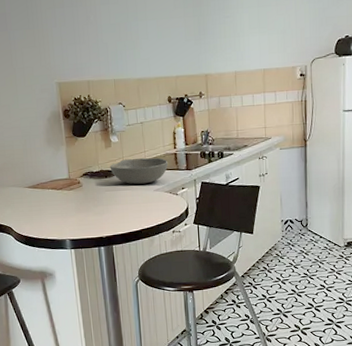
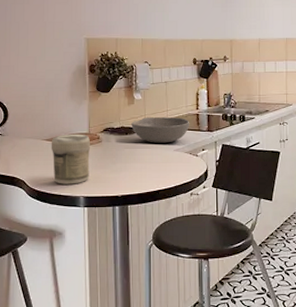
jar: none [33,179,74,229] -> present [51,134,91,185]

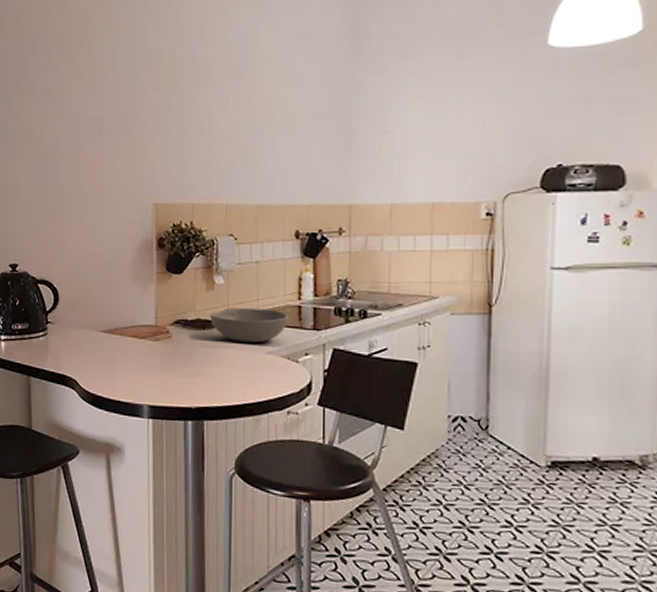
jar: present [51,134,91,185] -> none [109,325,158,389]

